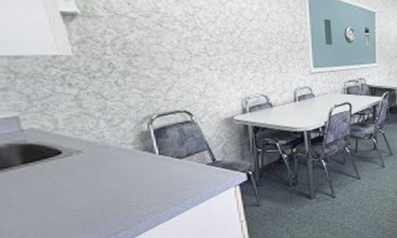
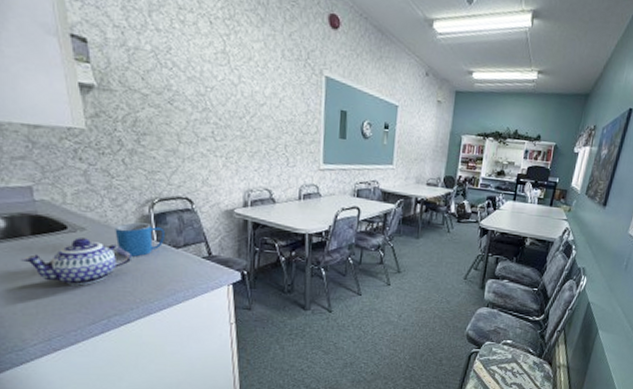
teapot: none [11,160,136,208] -> present [20,238,133,286]
mug: none [114,139,167,172] -> present [115,222,165,257]

